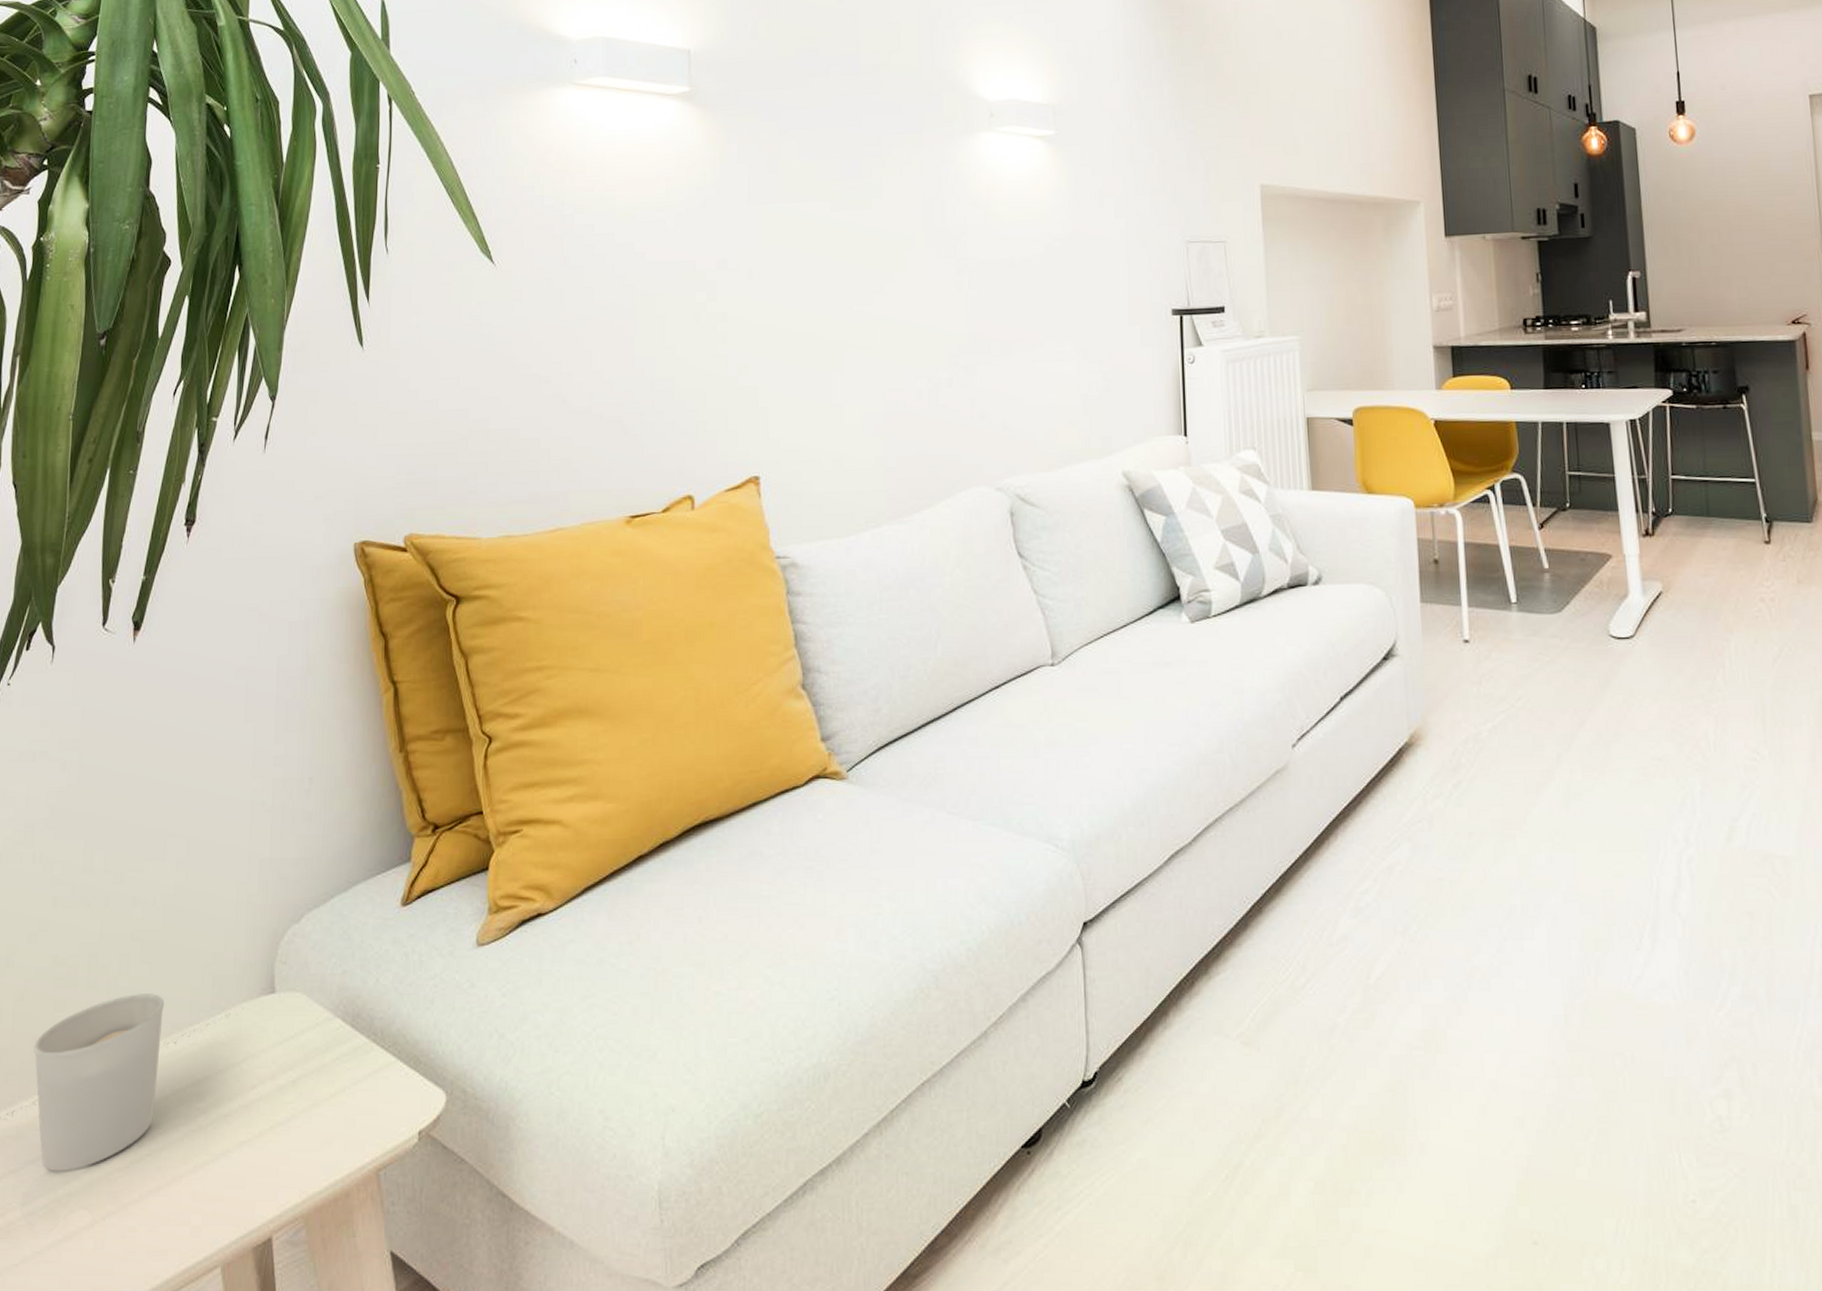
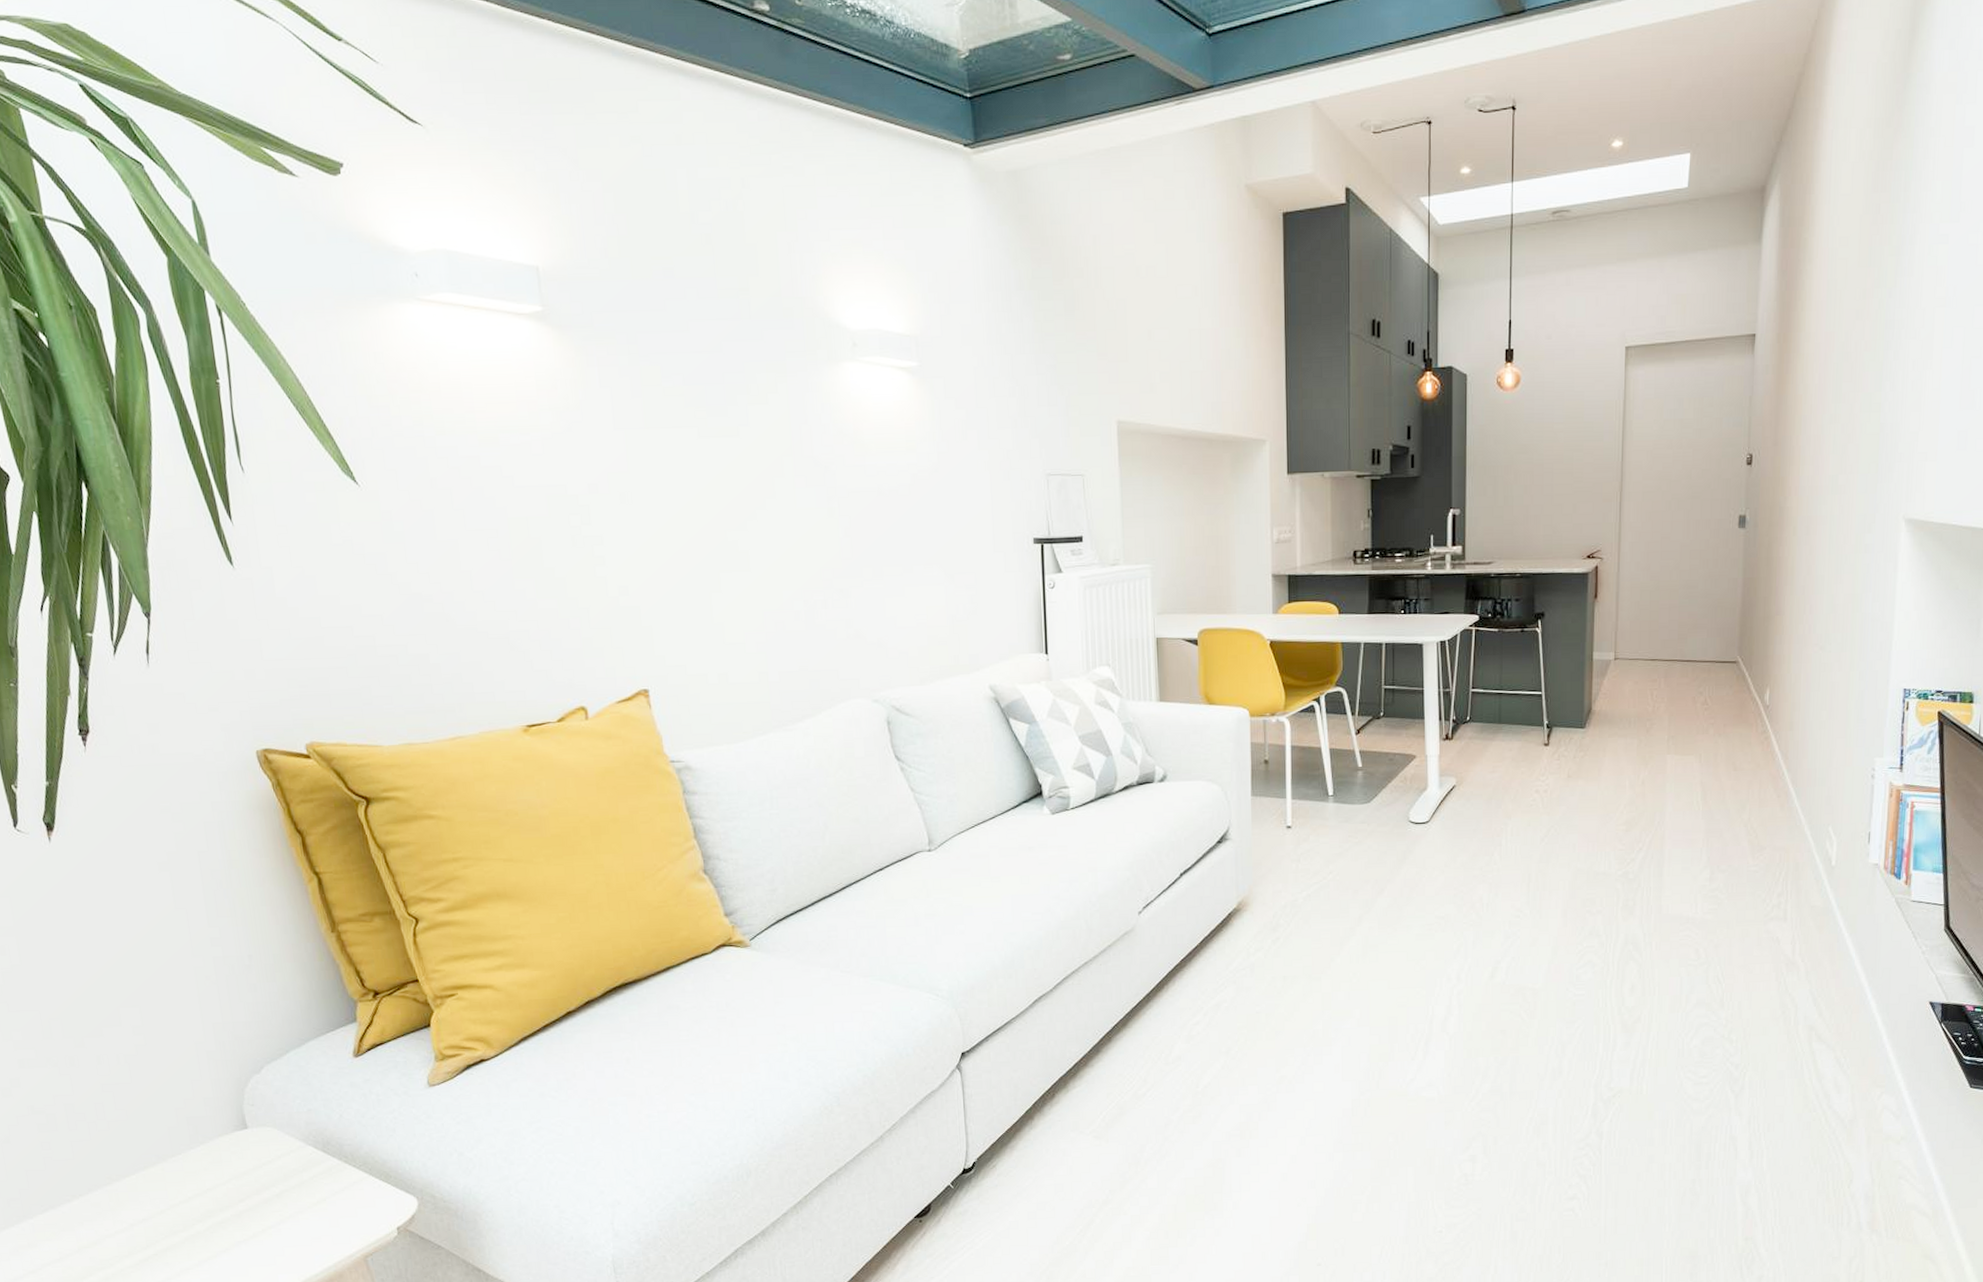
candle holder: present [34,994,164,1171] -> none [28,1133,154,1271]

